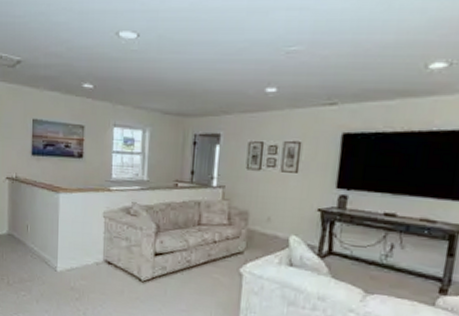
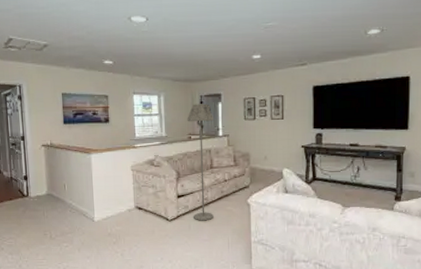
floor lamp: none [171,144,208,288] -> present [187,104,214,221]

